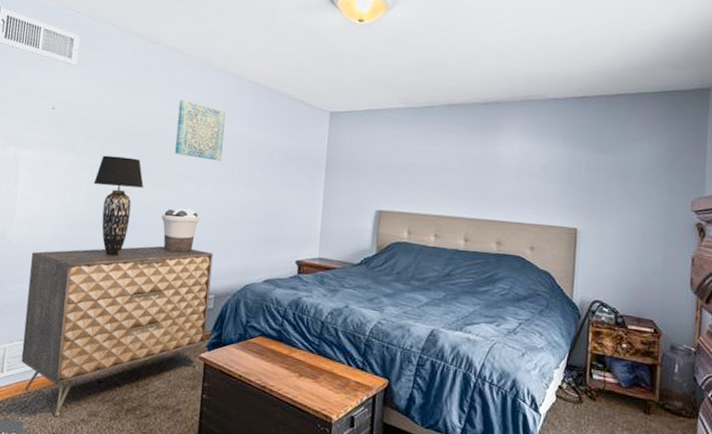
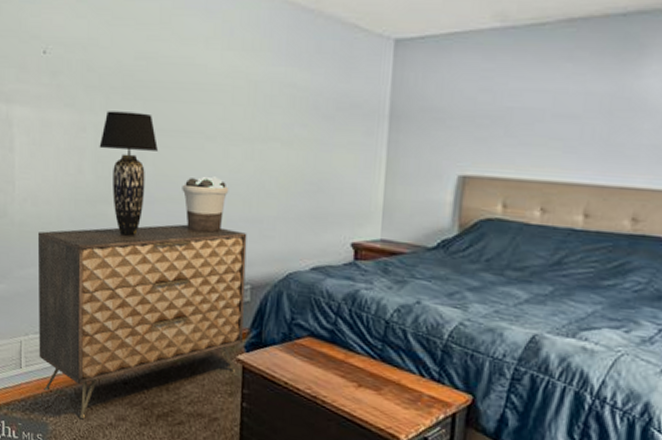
wall art: present [174,100,226,161] -> none [192,32,255,114]

